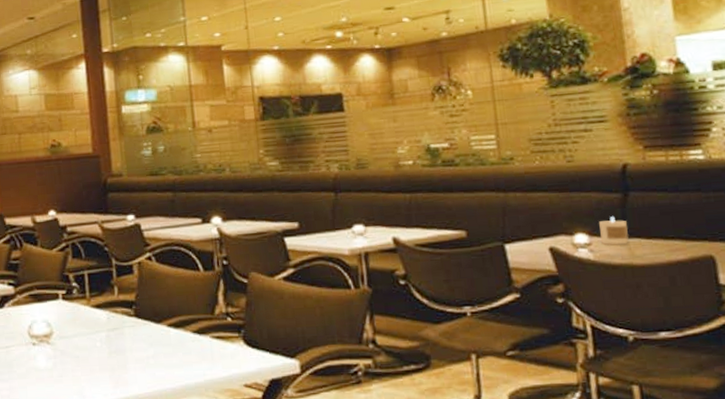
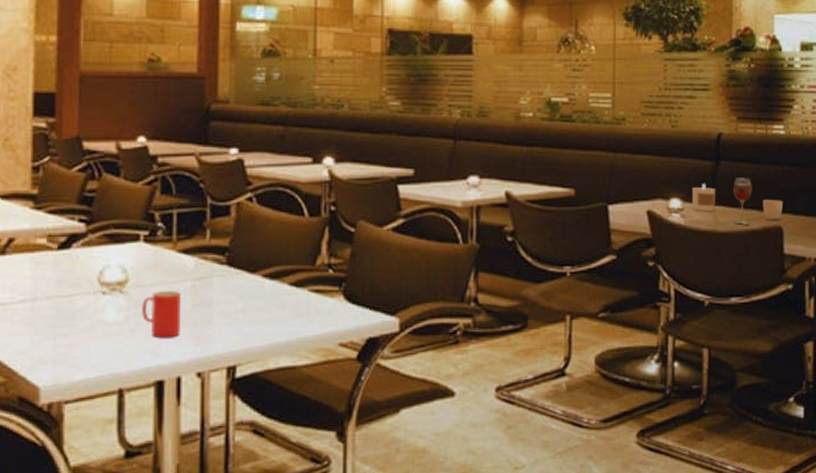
cup: none [65,340,101,381] -> present [141,290,182,337]
wineglass: none [647,207,674,257] -> present [733,177,752,225]
cup: none [685,228,713,252] -> present [762,199,784,222]

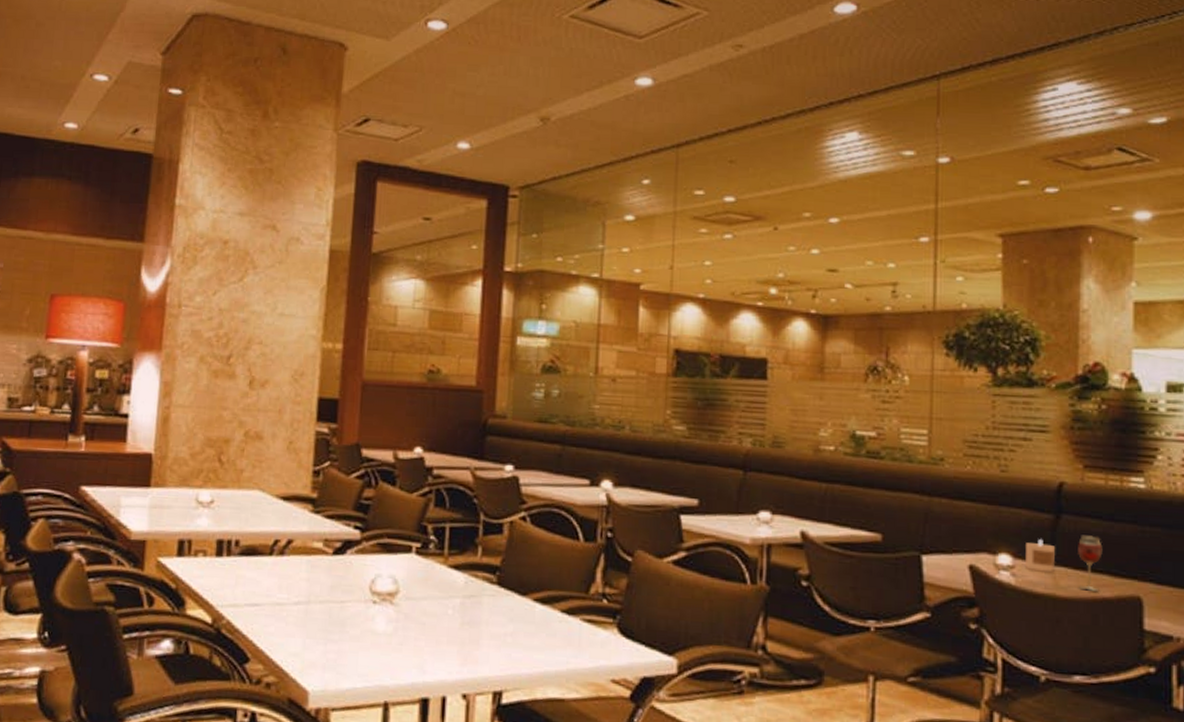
cup: present [141,290,182,337] -> none [409,605,451,654]
cup: present [762,199,784,222] -> none [1116,563,1143,591]

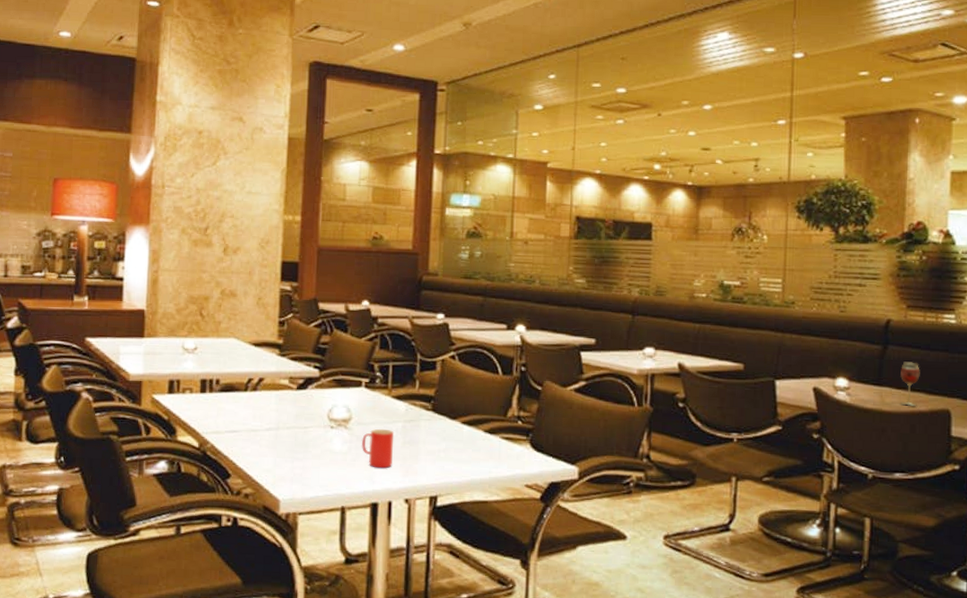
cup: none [409,605,451,654] -> present [361,428,395,468]
candle: present [1026,539,1056,574] -> none [859,366,883,393]

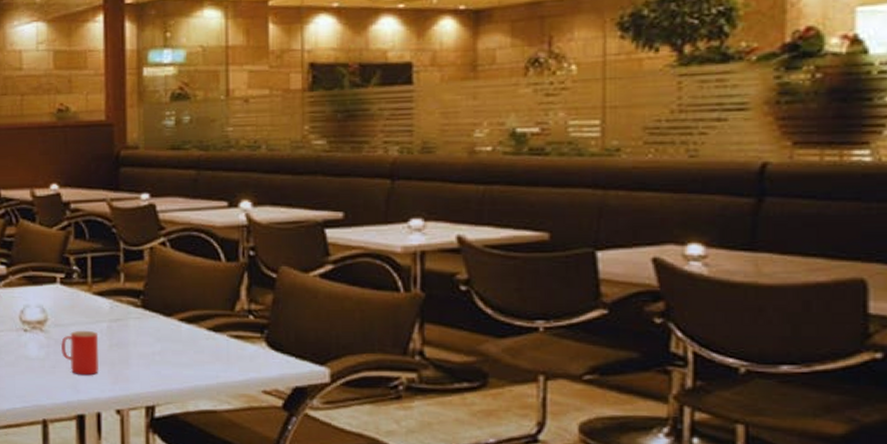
wineglass: present [900,361,920,406] -> none [785,217,817,276]

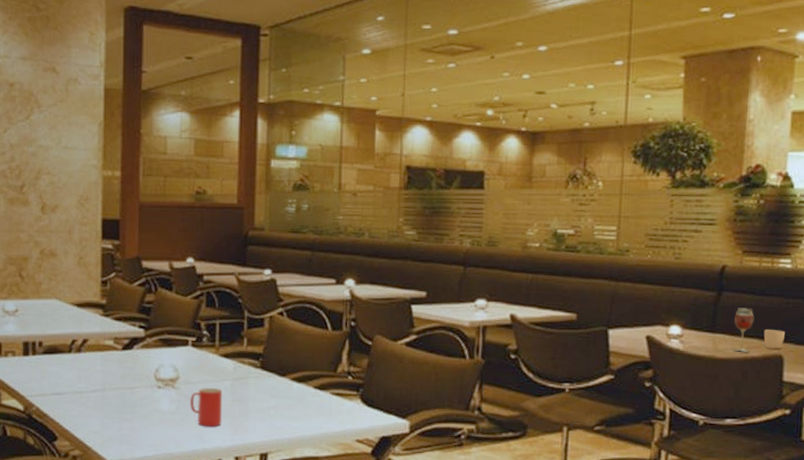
wineglass: none [785,217,817,276] -> present [733,308,754,352]
cup: none [833,244,869,273] -> present [763,329,786,351]

